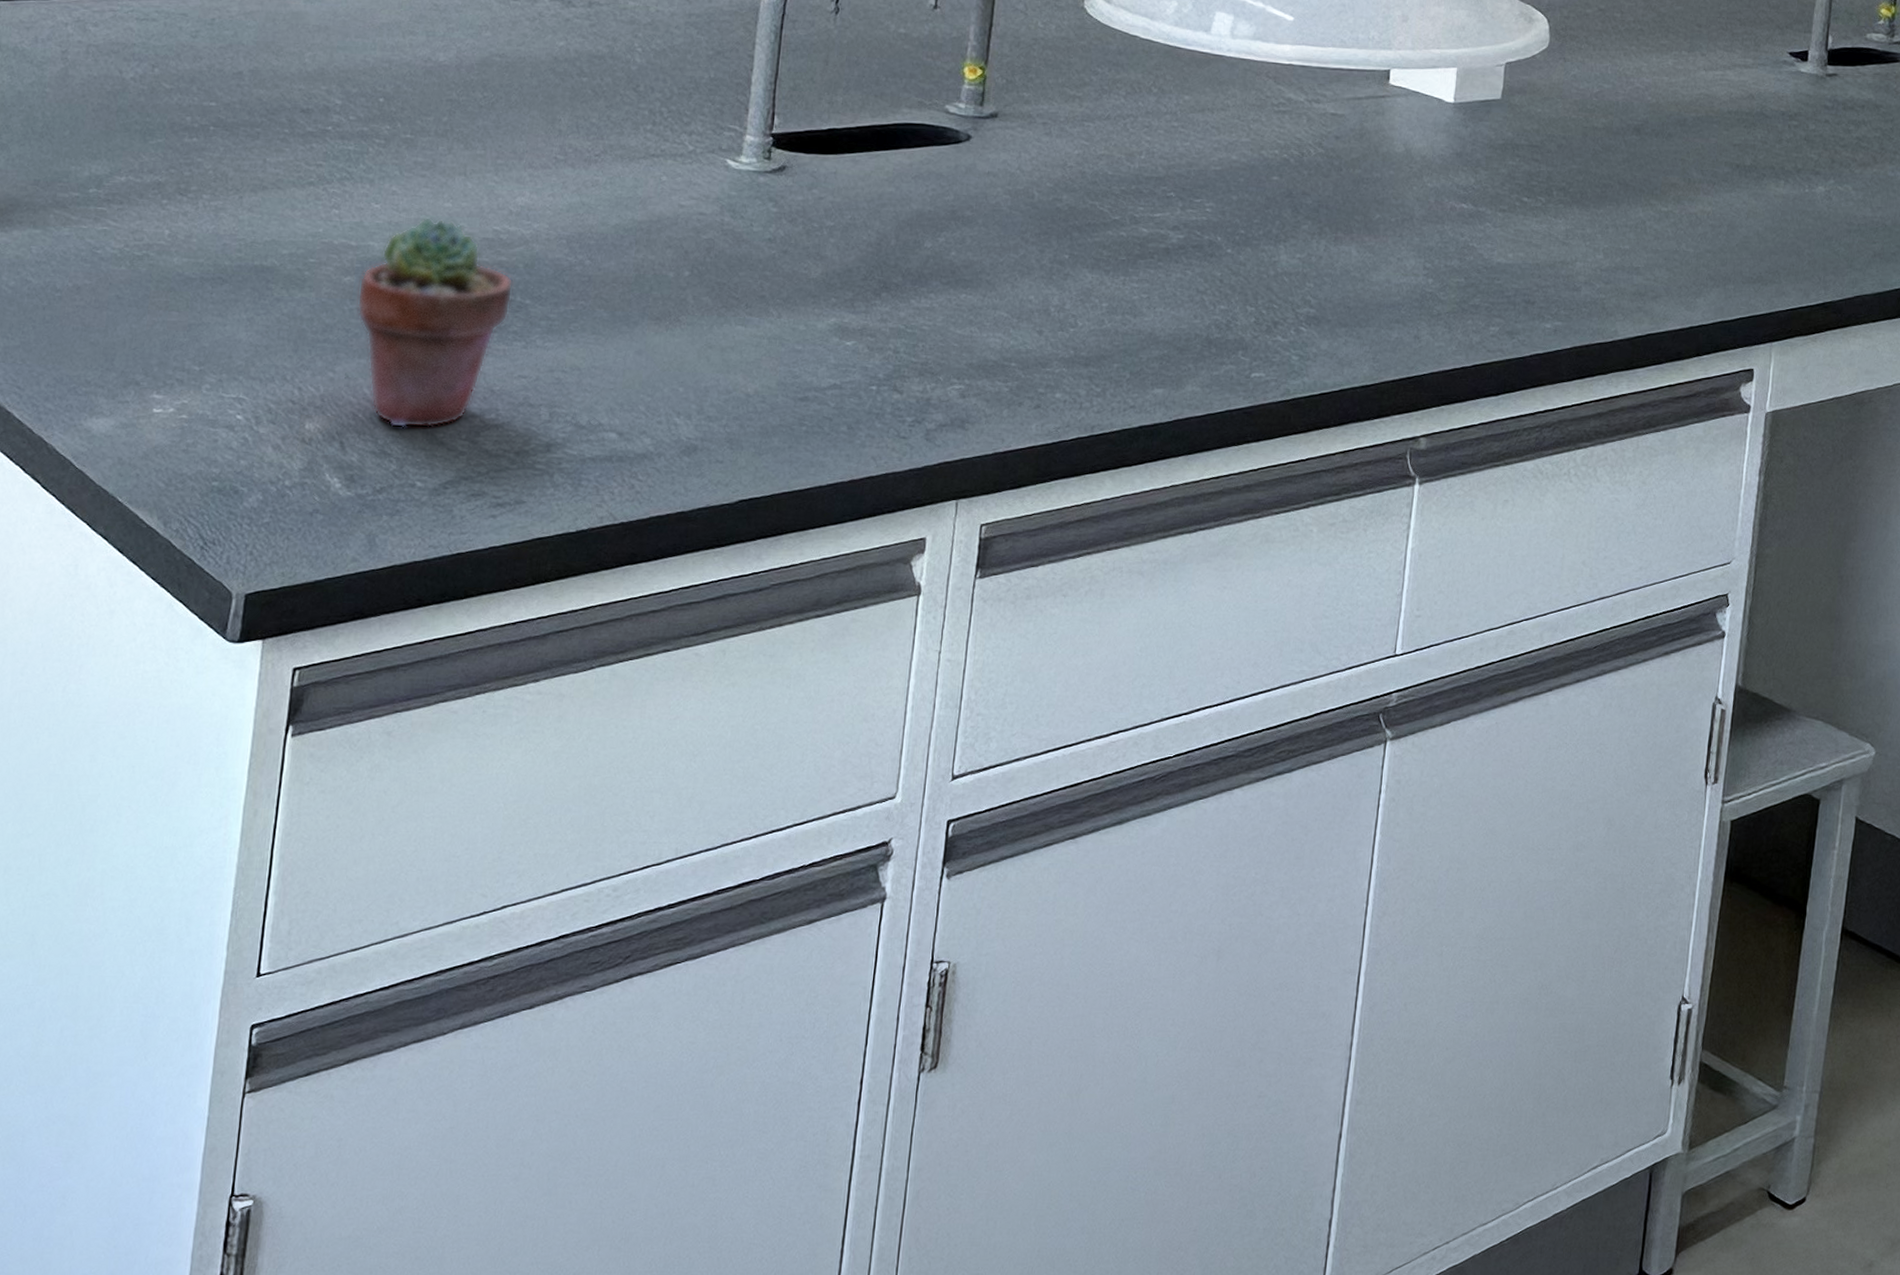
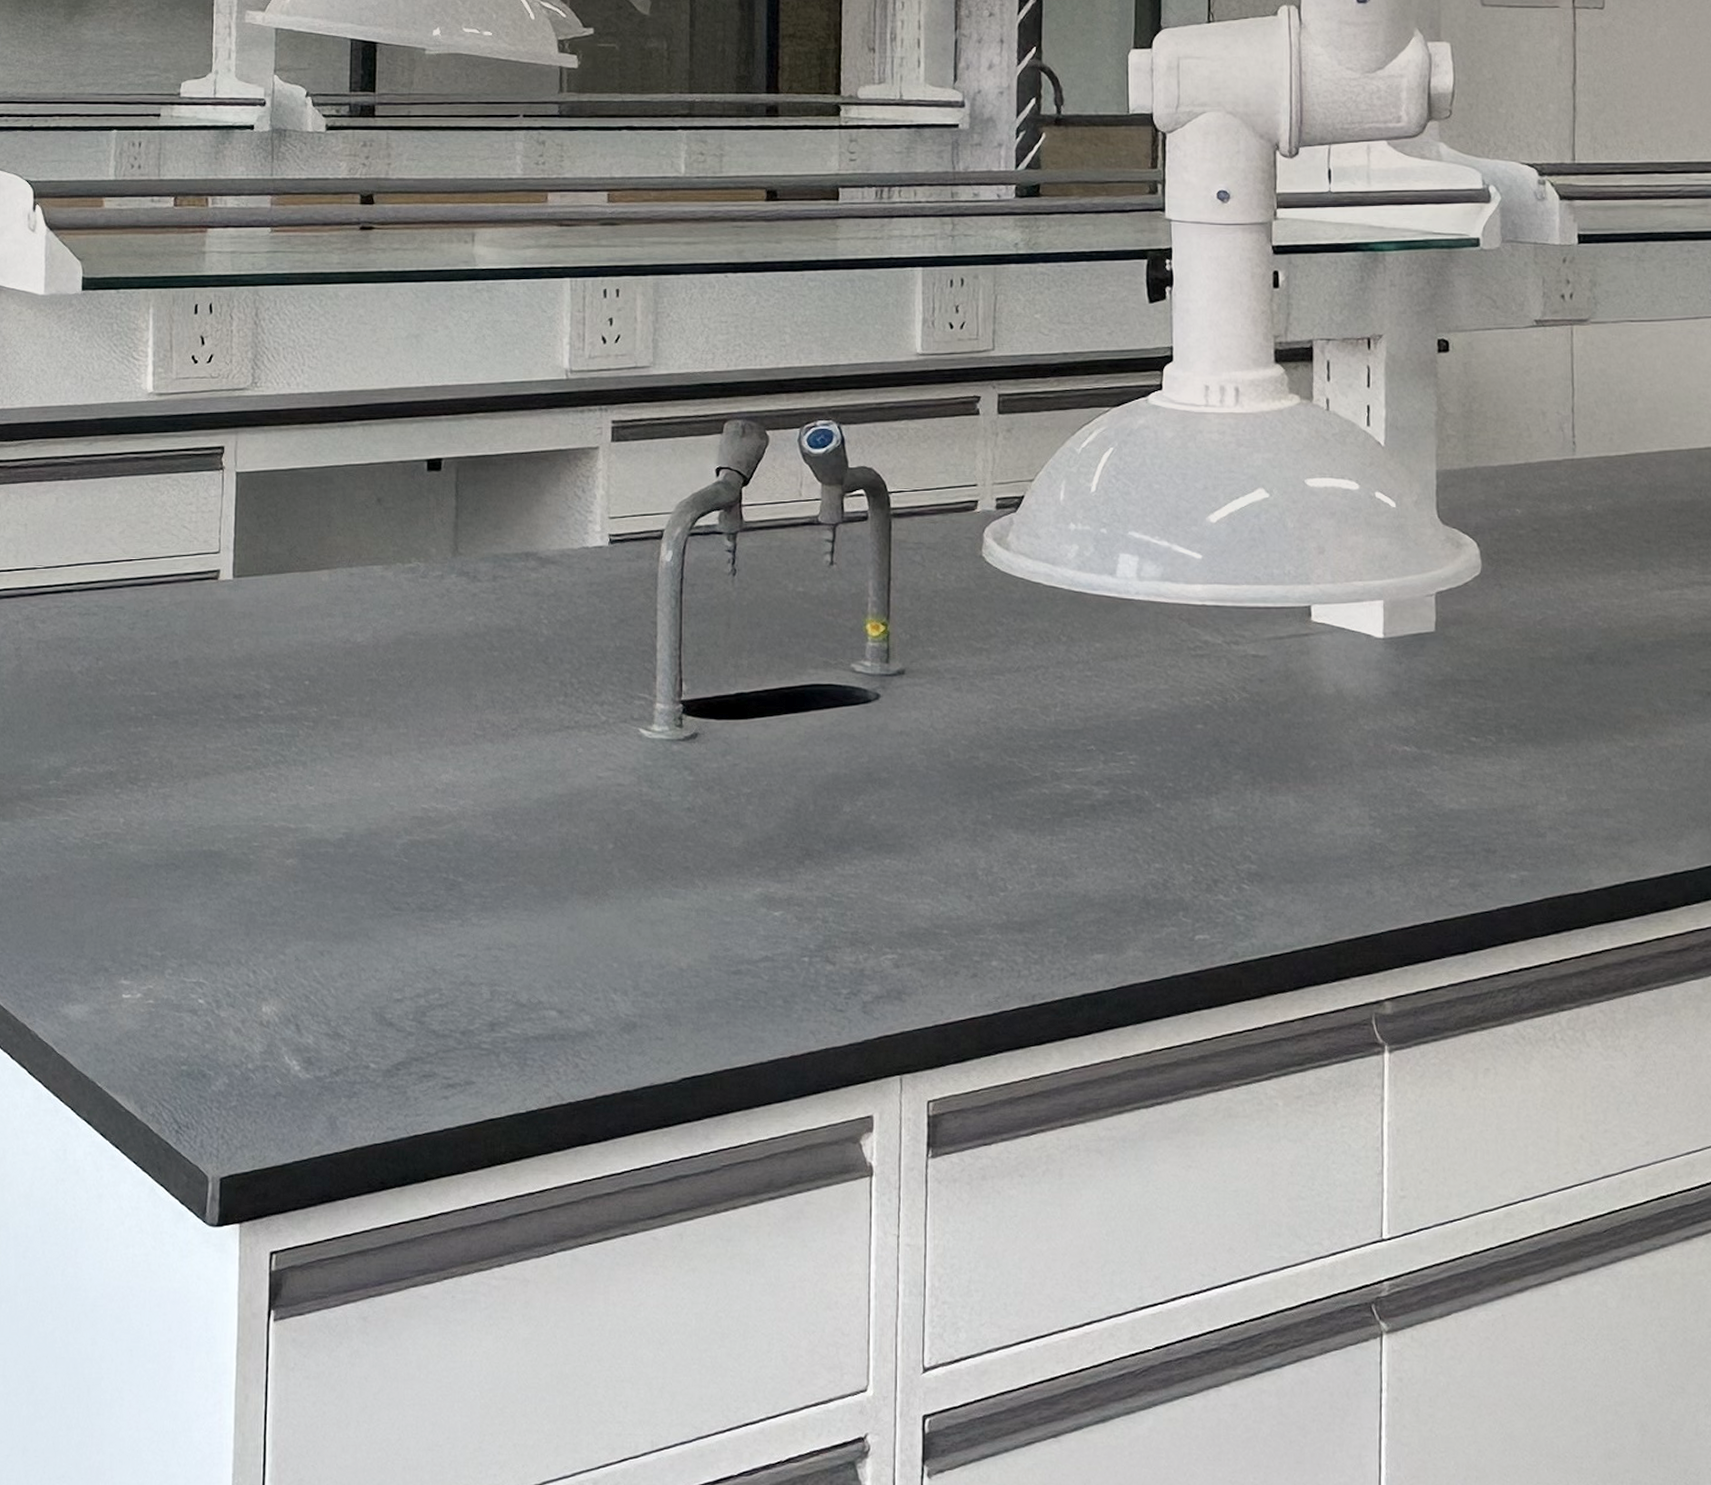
potted succulent: present [357,216,514,429] -> none [300,797,445,1010]

